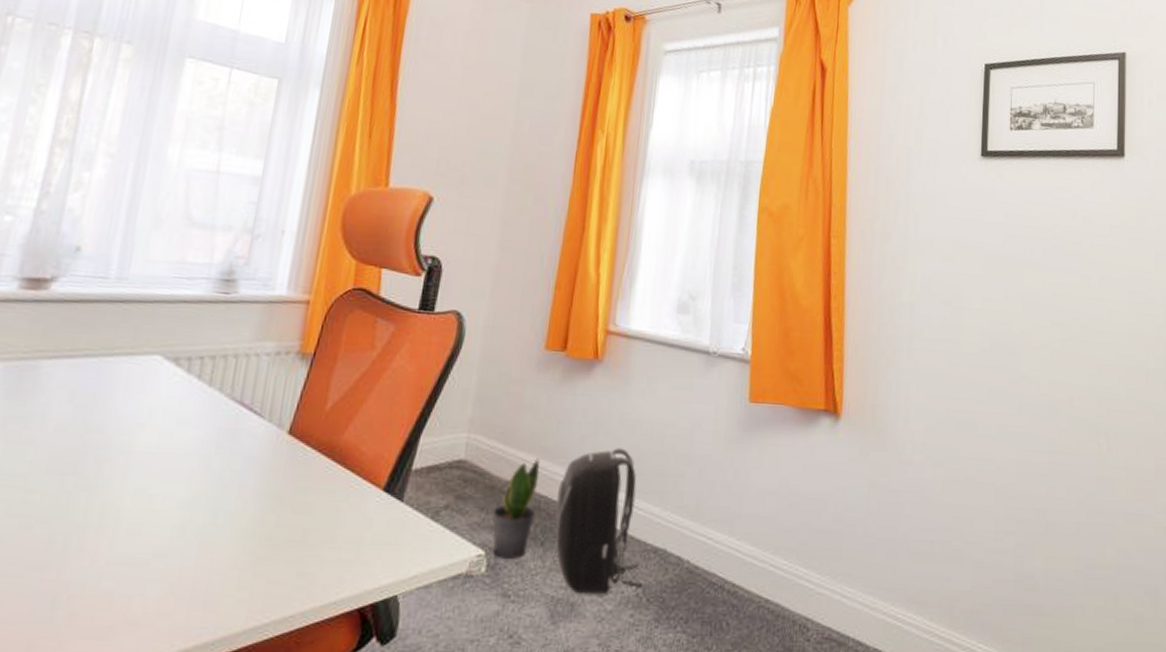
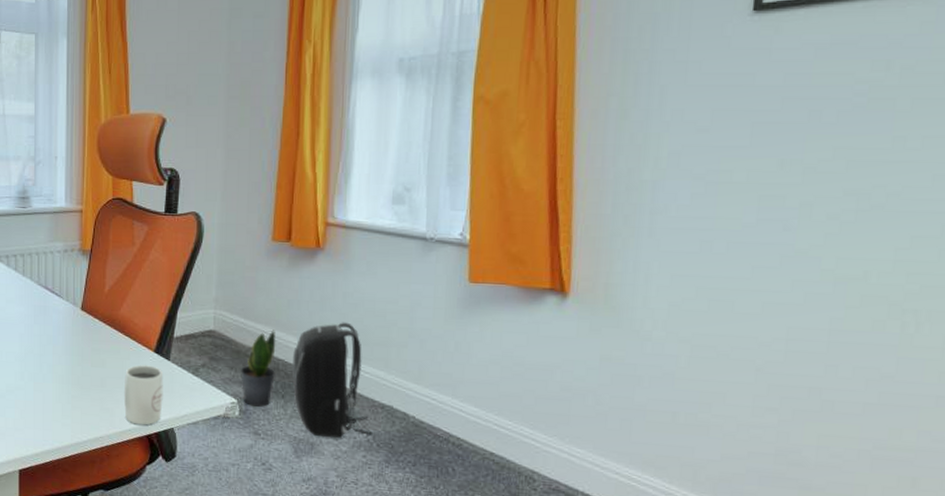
mug: none [331,508,392,594] -> present [123,365,164,425]

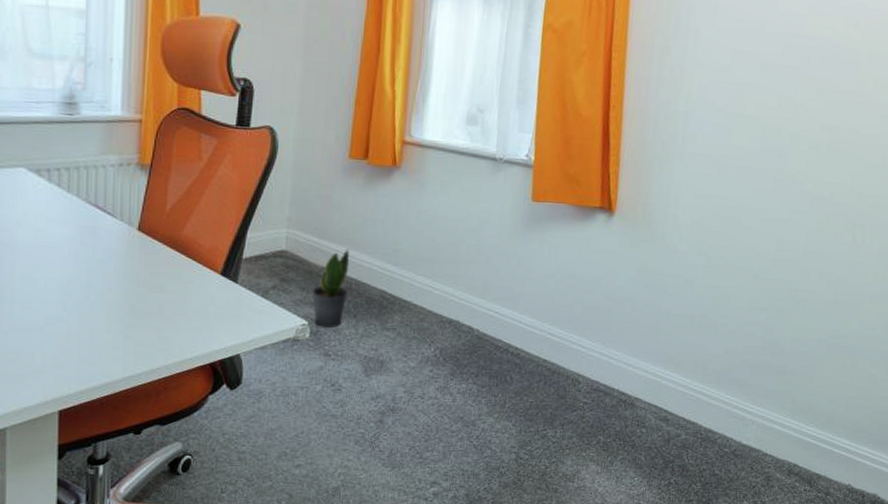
mug: present [123,365,164,425] -> none [184,289,230,353]
backpack: present [292,322,372,438] -> none [364,240,440,355]

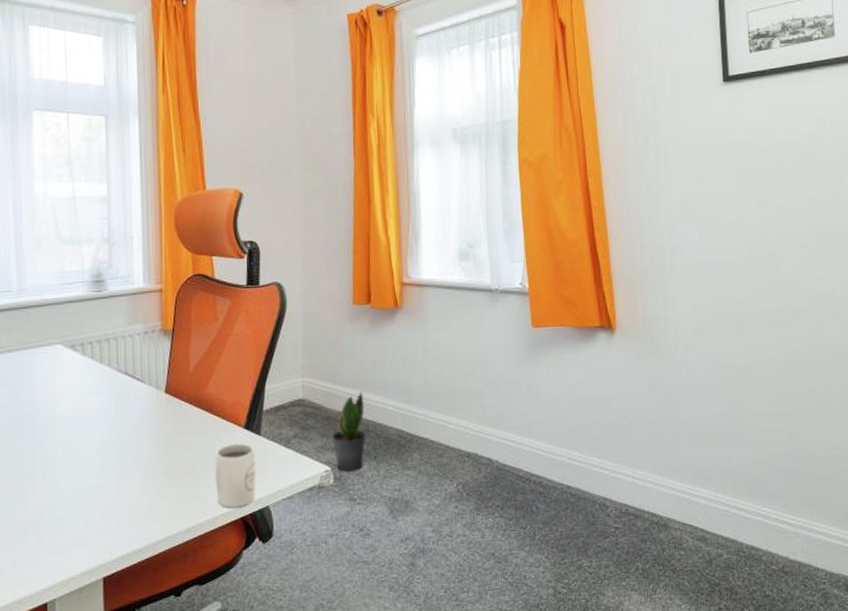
mug: none [184,289,230,353] -> present [214,443,256,508]

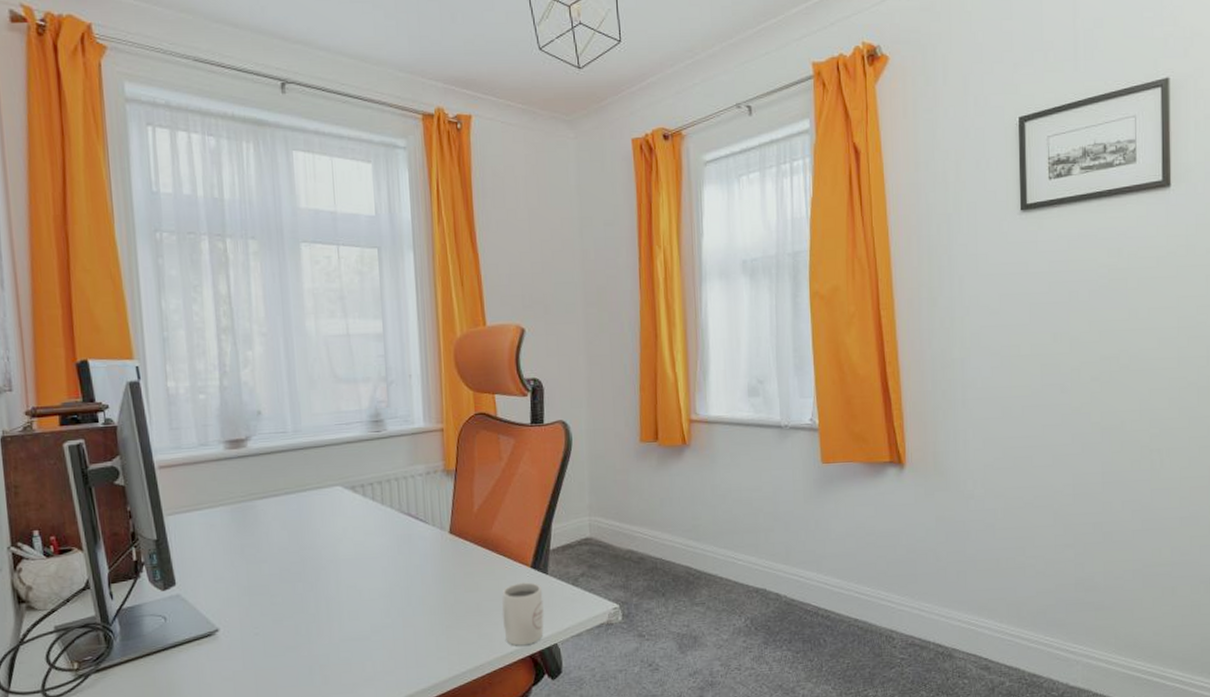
potted plant: present [332,391,366,472] -> none [620,529,654,609]

